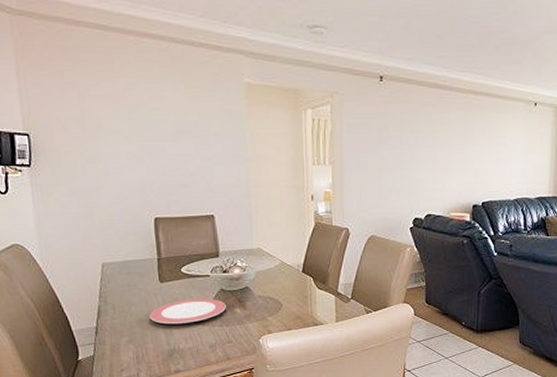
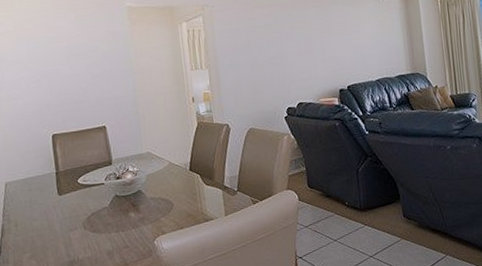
plate: present [149,298,226,324] -> none [50,205,121,236]

